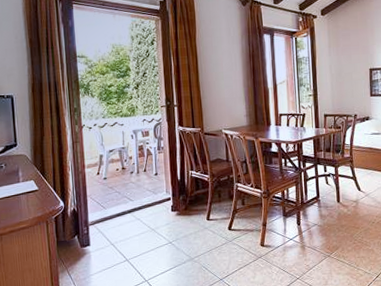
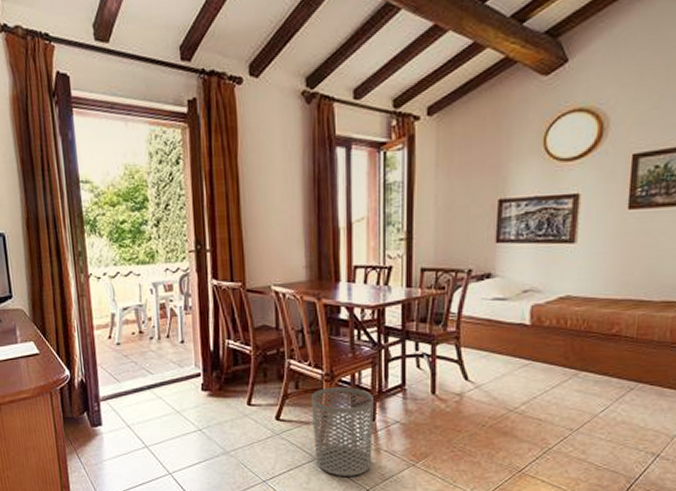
waste bin: none [254,201,300,270] -> present [312,386,374,476]

